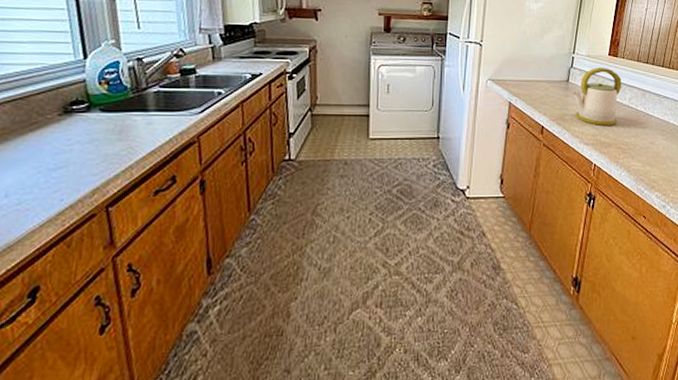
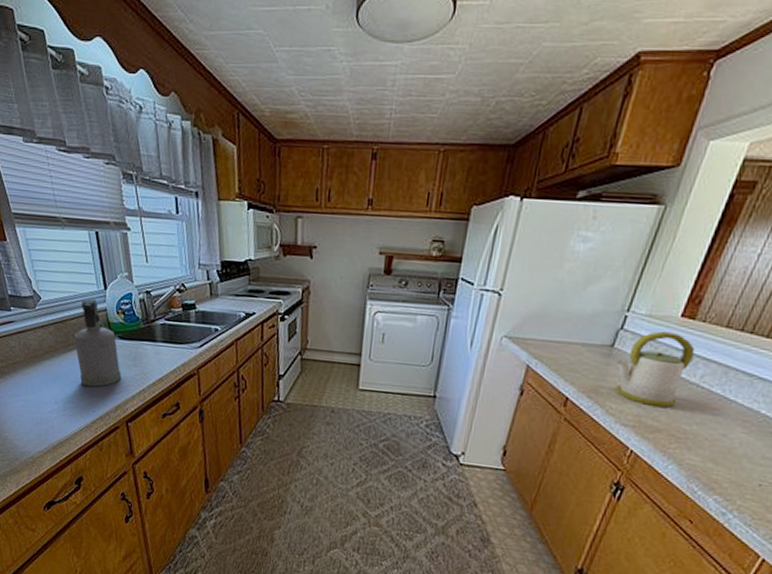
spray bottle: none [38,70,103,171] -> present [74,298,122,387]

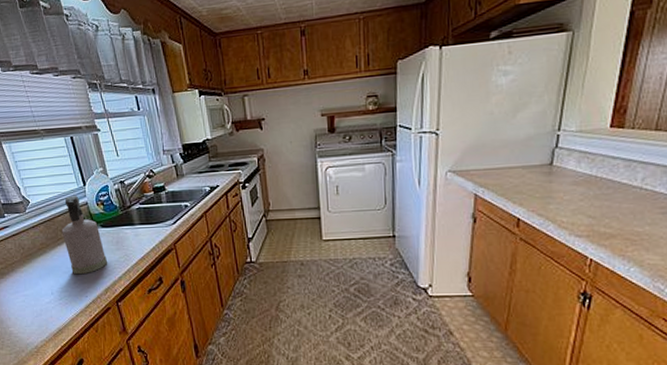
kettle: present [616,330,695,407] -> none [559,142,631,214]

